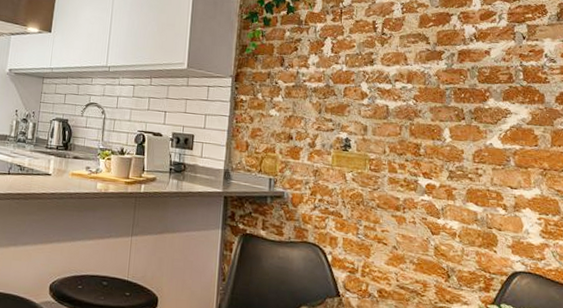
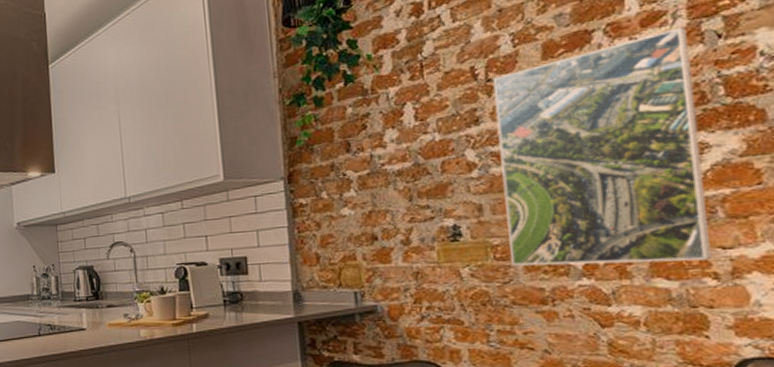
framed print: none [381,25,506,195] -> present [492,27,711,266]

